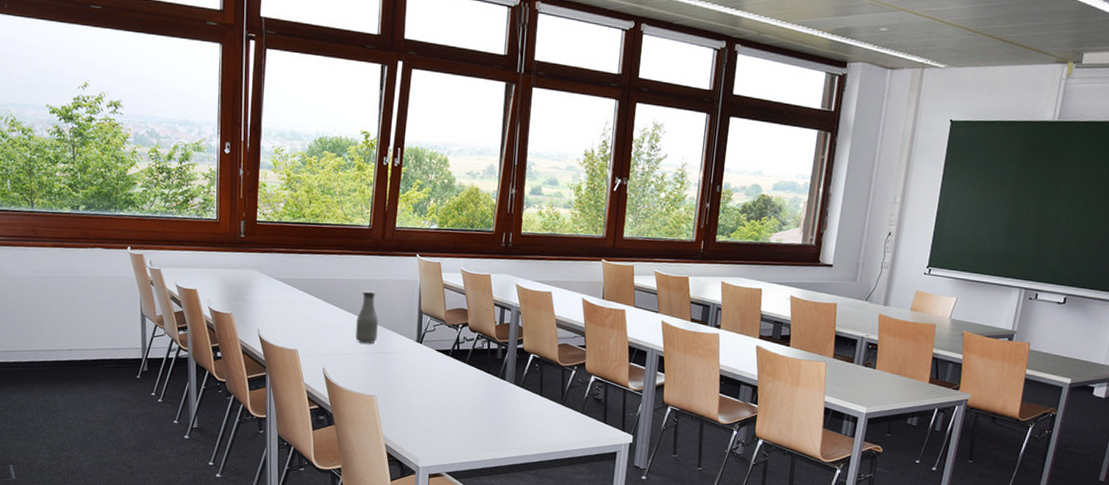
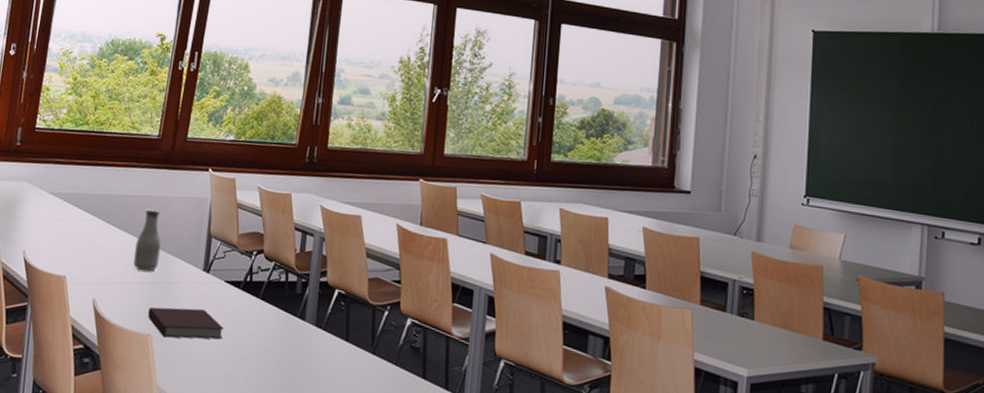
notebook: none [371,373,437,398] -> present [148,307,224,339]

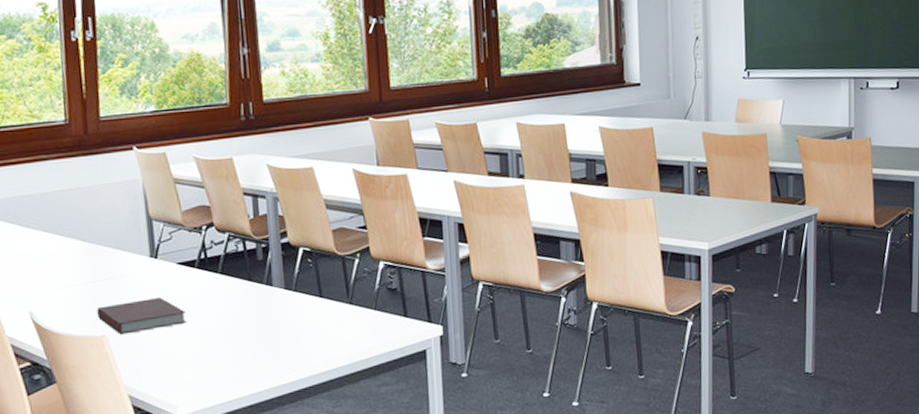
bottle: present [133,208,161,272] -> none [65,202,97,271]

